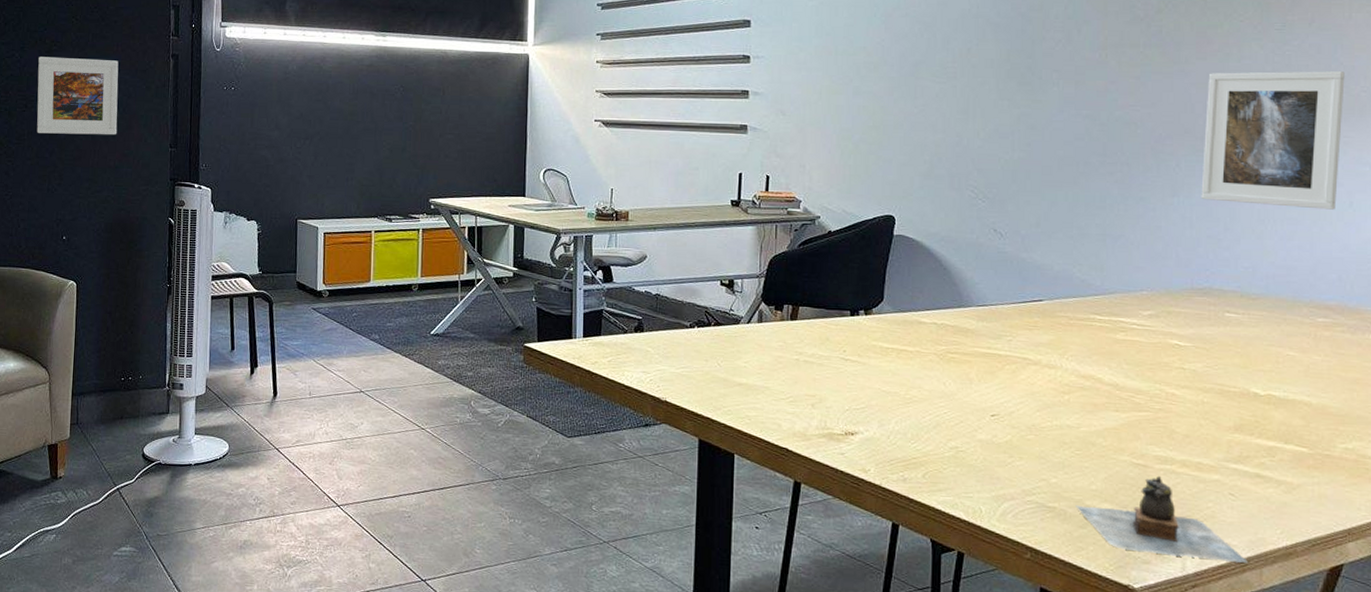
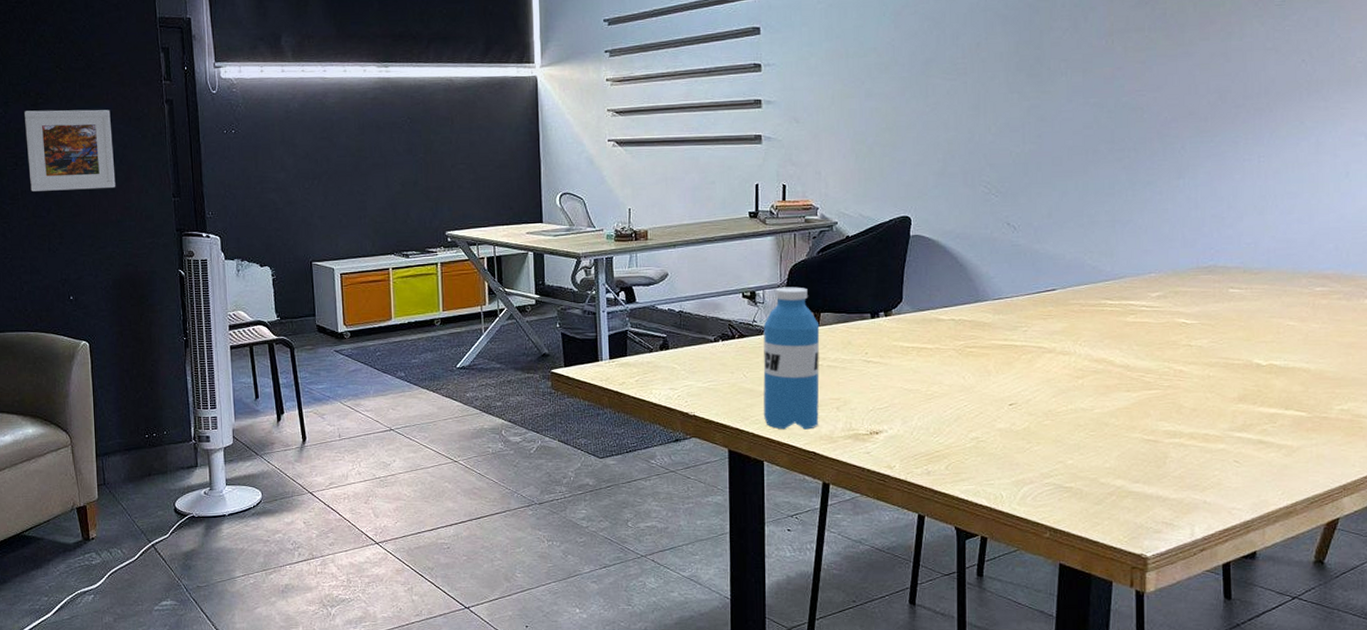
water bottle: none [737,277,798,425] -> present [763,287,820,430]
teapot: present [1075,476,1248,563] -> none [1091,450,1251,525]
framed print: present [1201,71,1345,210] -> none [1205,43,1342,182]

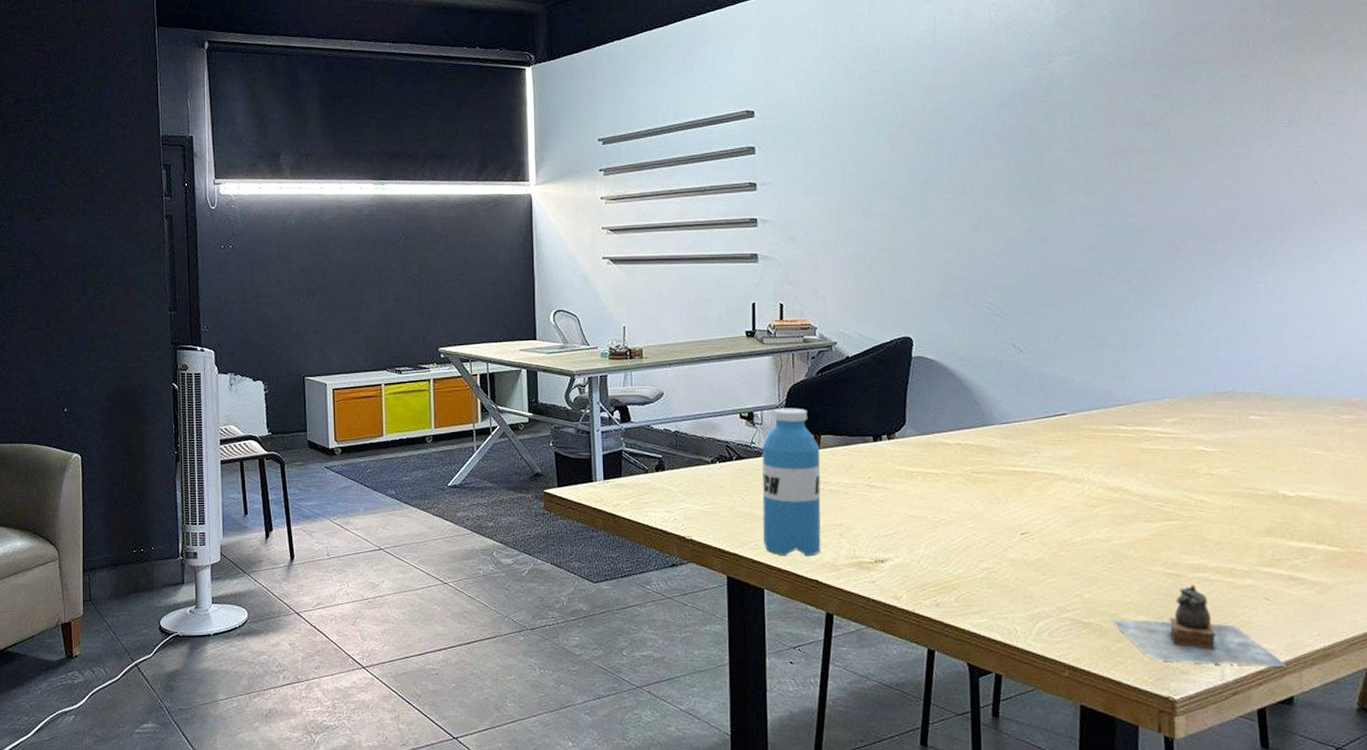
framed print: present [24,109,116,192] -> none [28,224,114,304]
teapot: none [1091,450,1251,525] -> present [1111,585,1287,667]

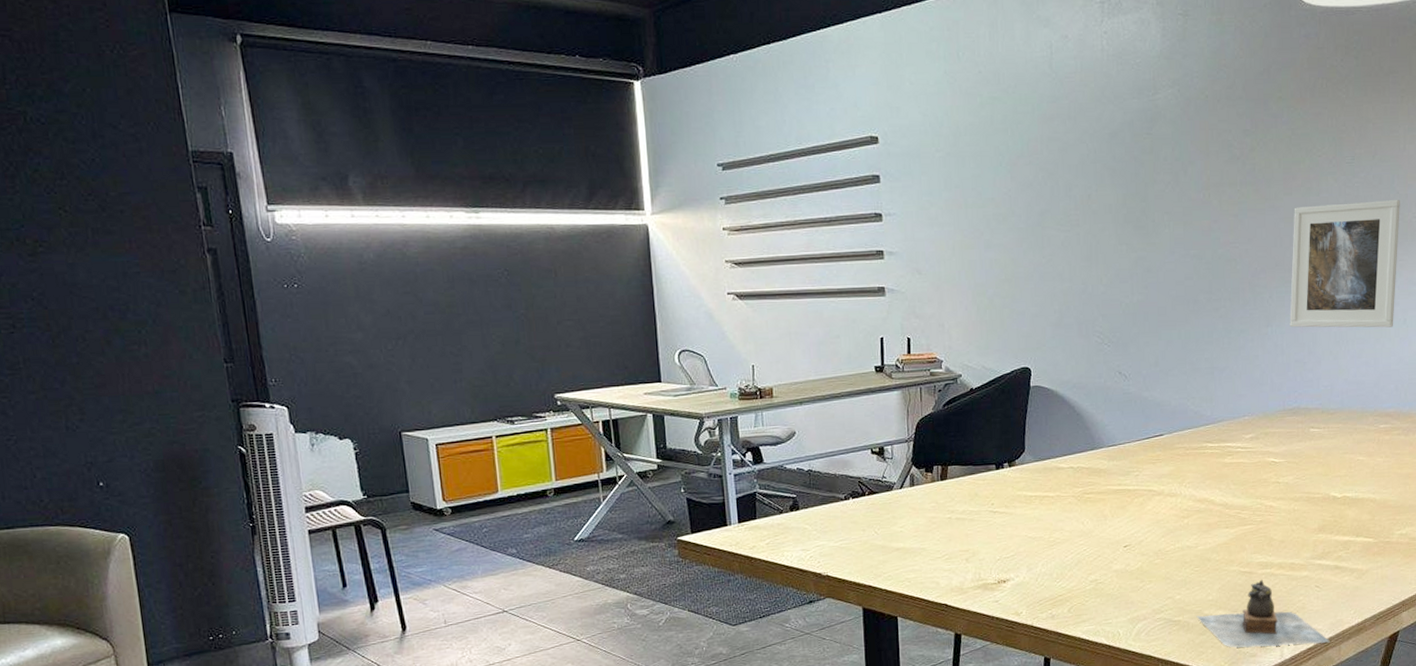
water bottle: present [762,408,821,556] -> none [893,441,950,584]
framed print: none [1218,165,1355,306] -> present [1290,200,1400,328]

